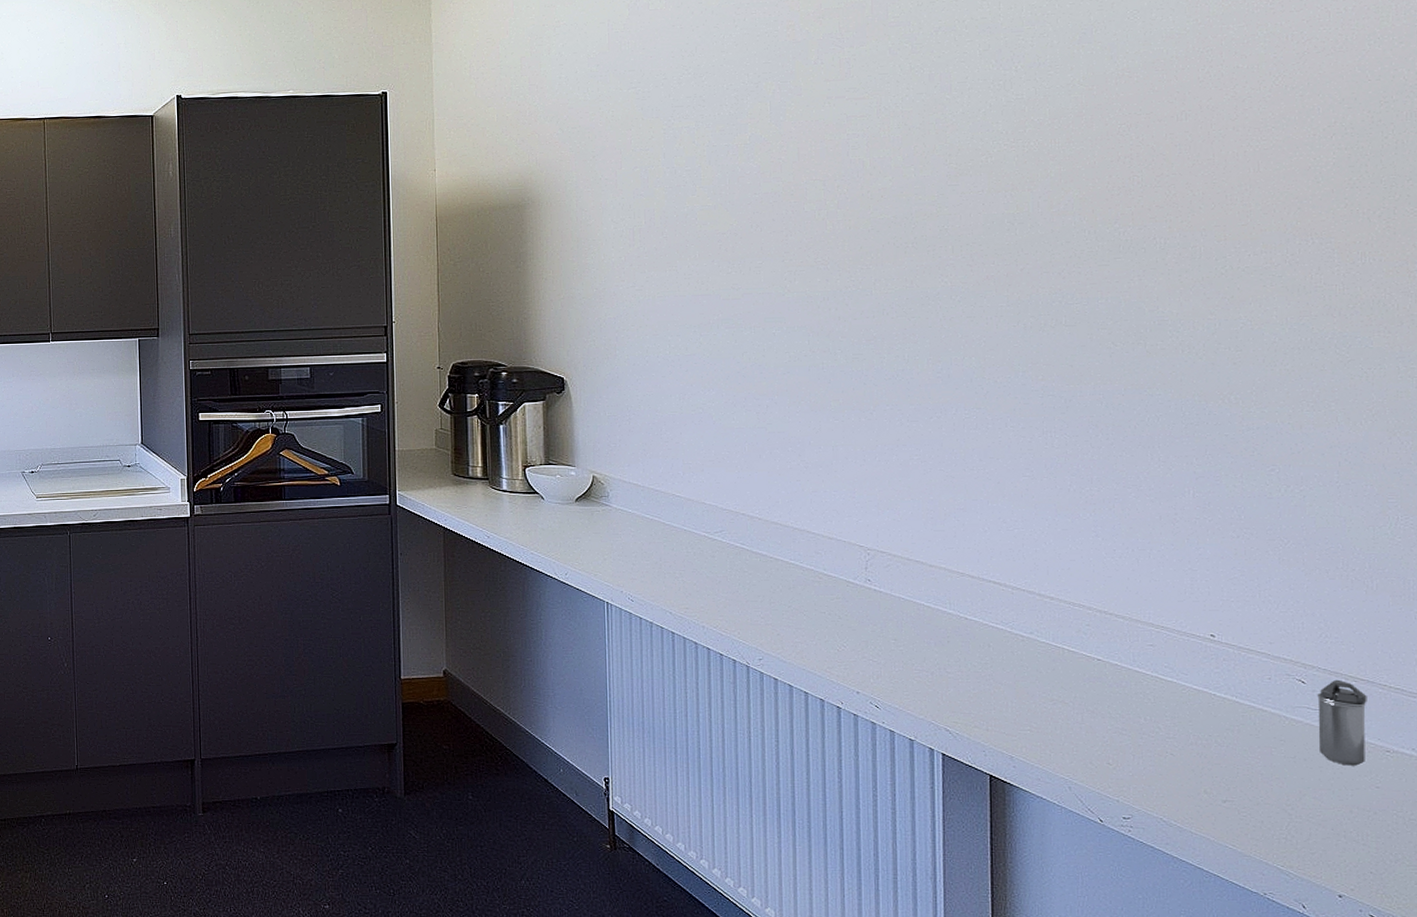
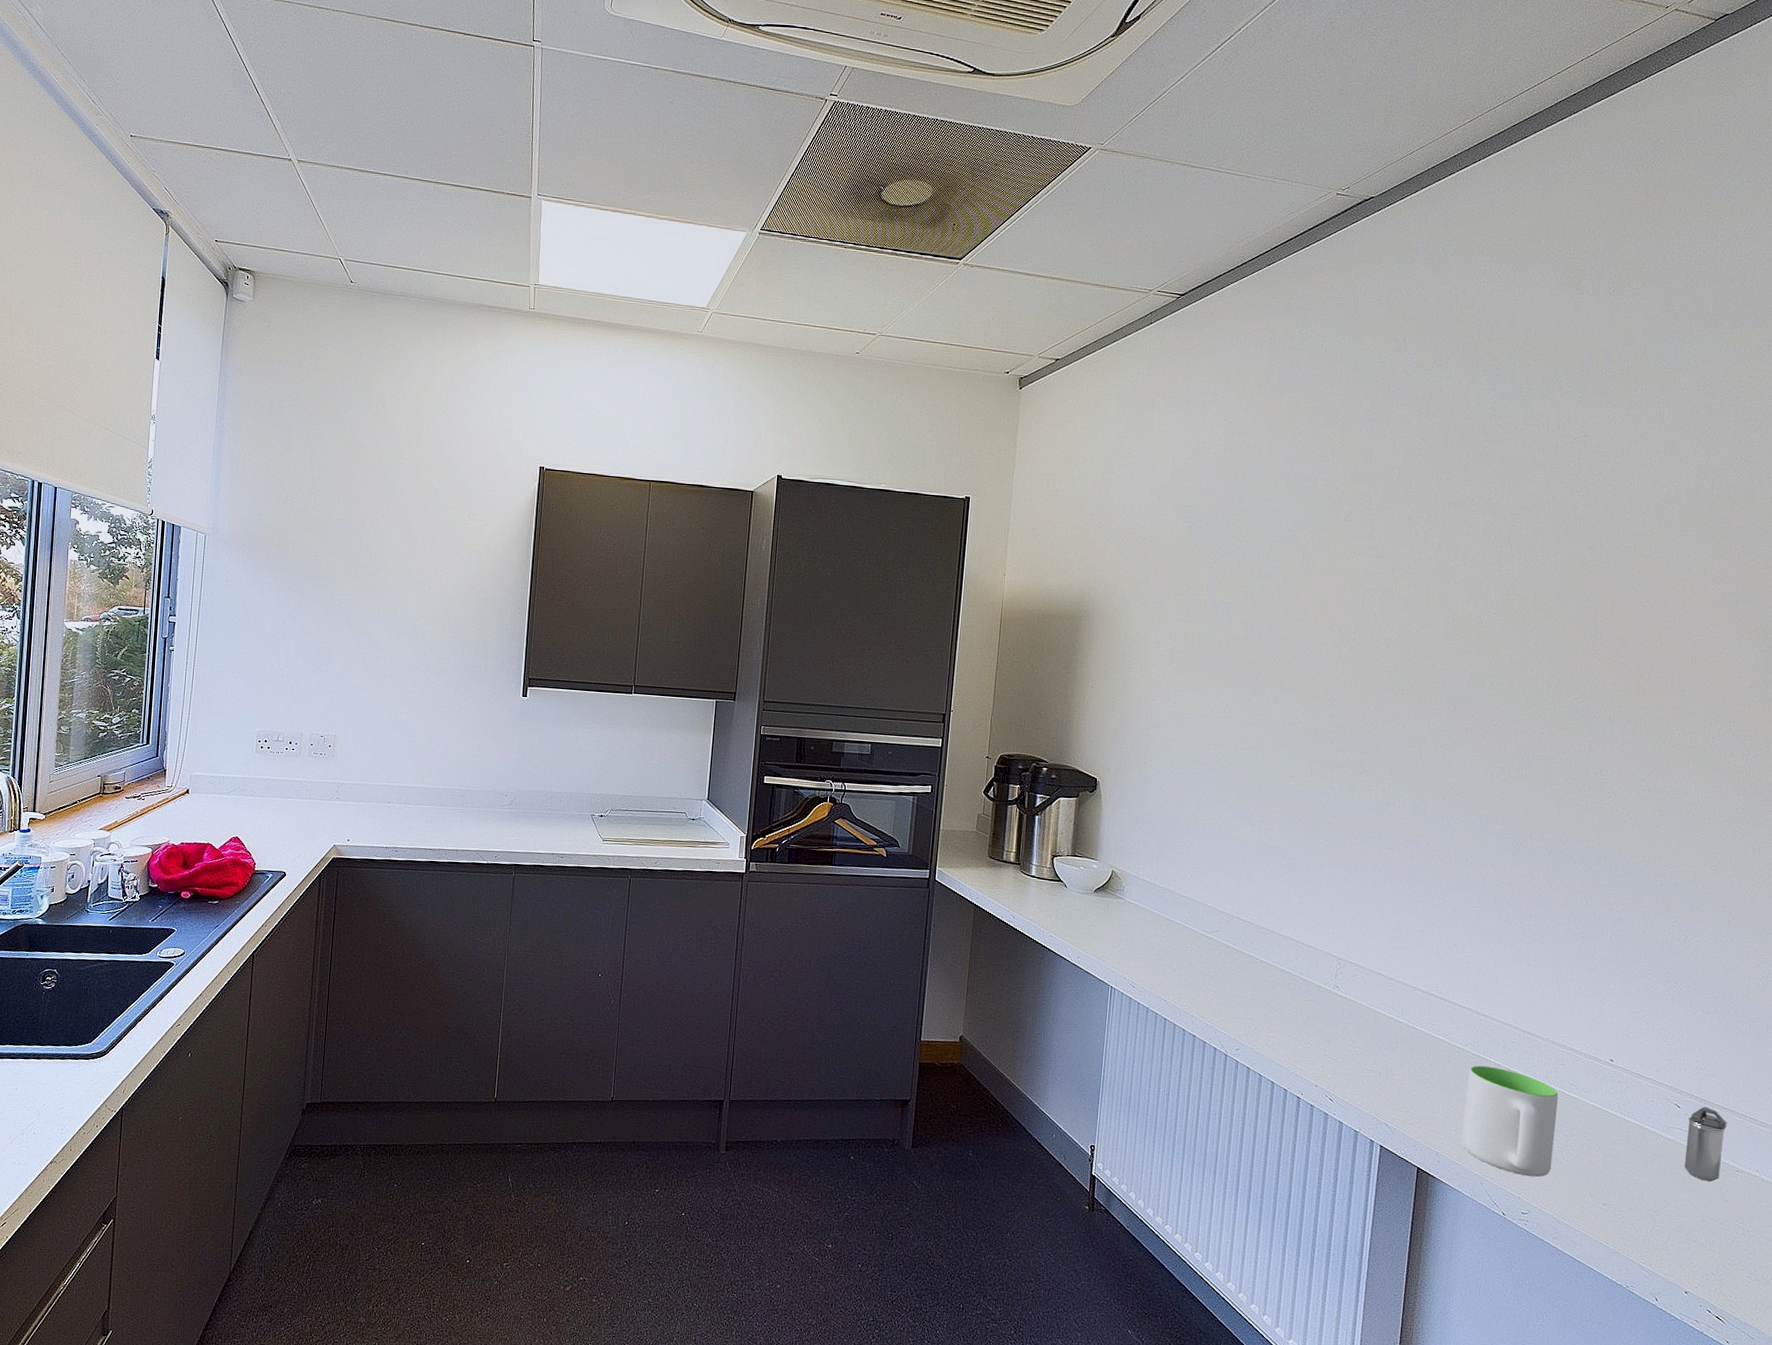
mug: none [1038,654,1153,776] -> present [1462,1065,1559,1177]

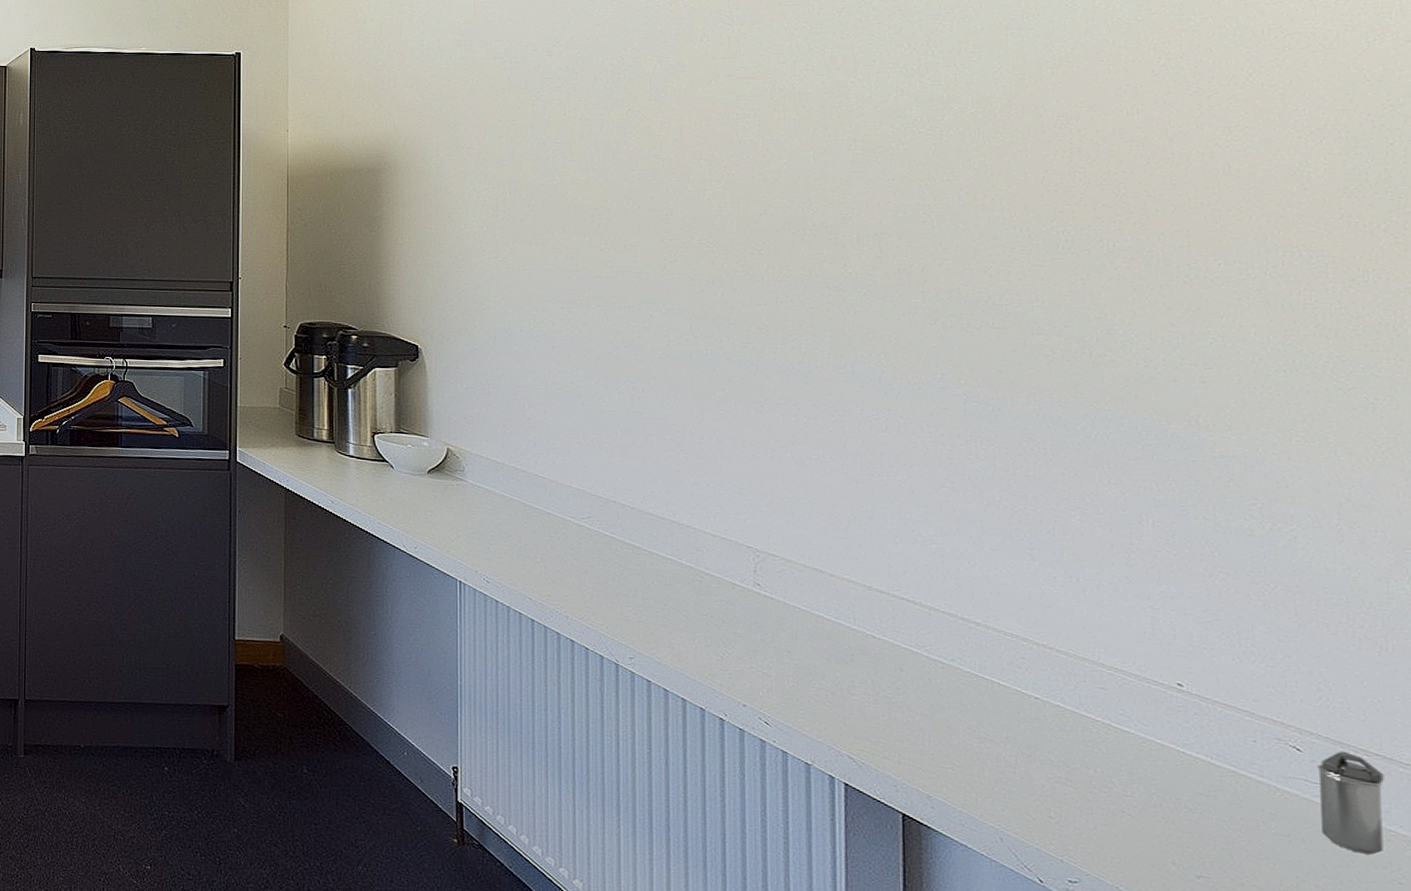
mug: present [1462,1065,1559,1177] -> none [962,686,1106,835]

